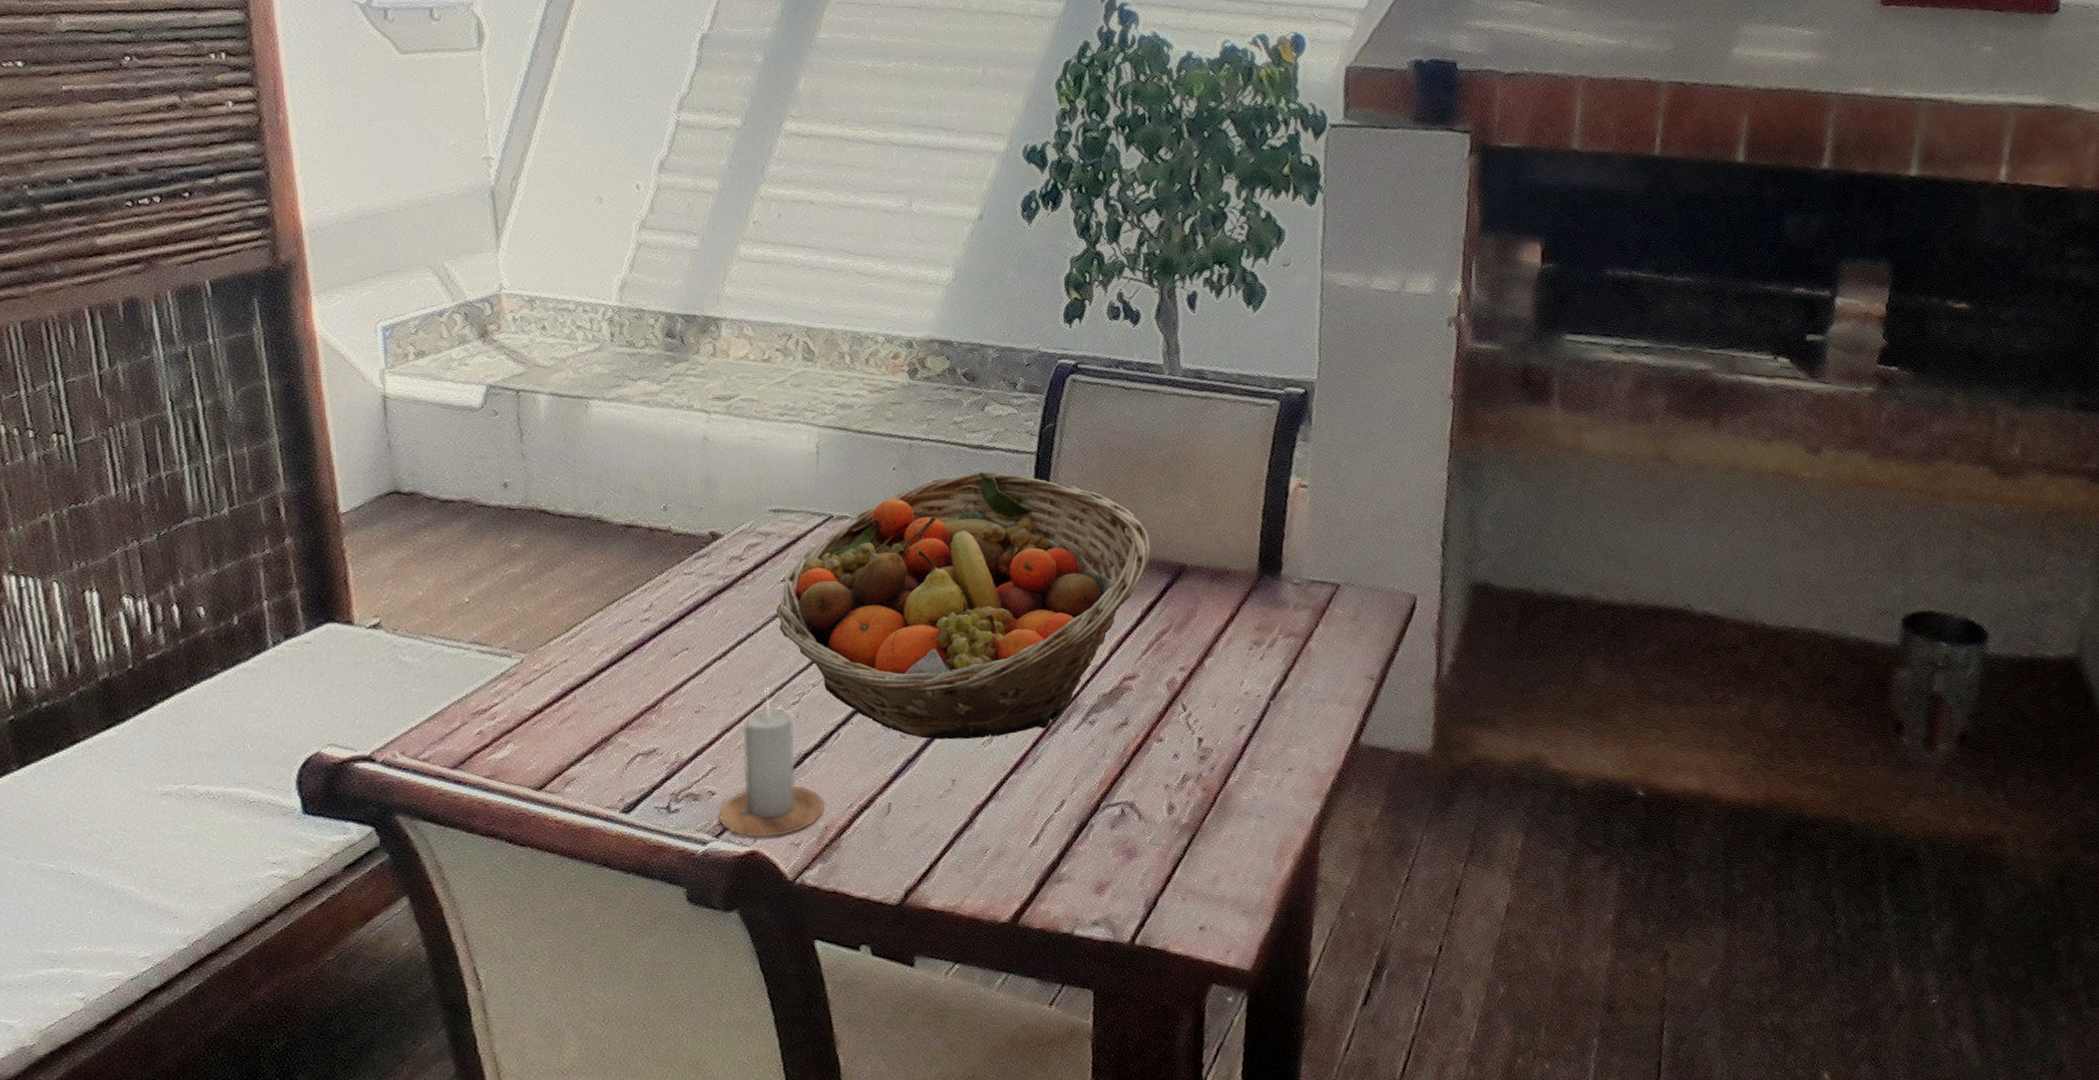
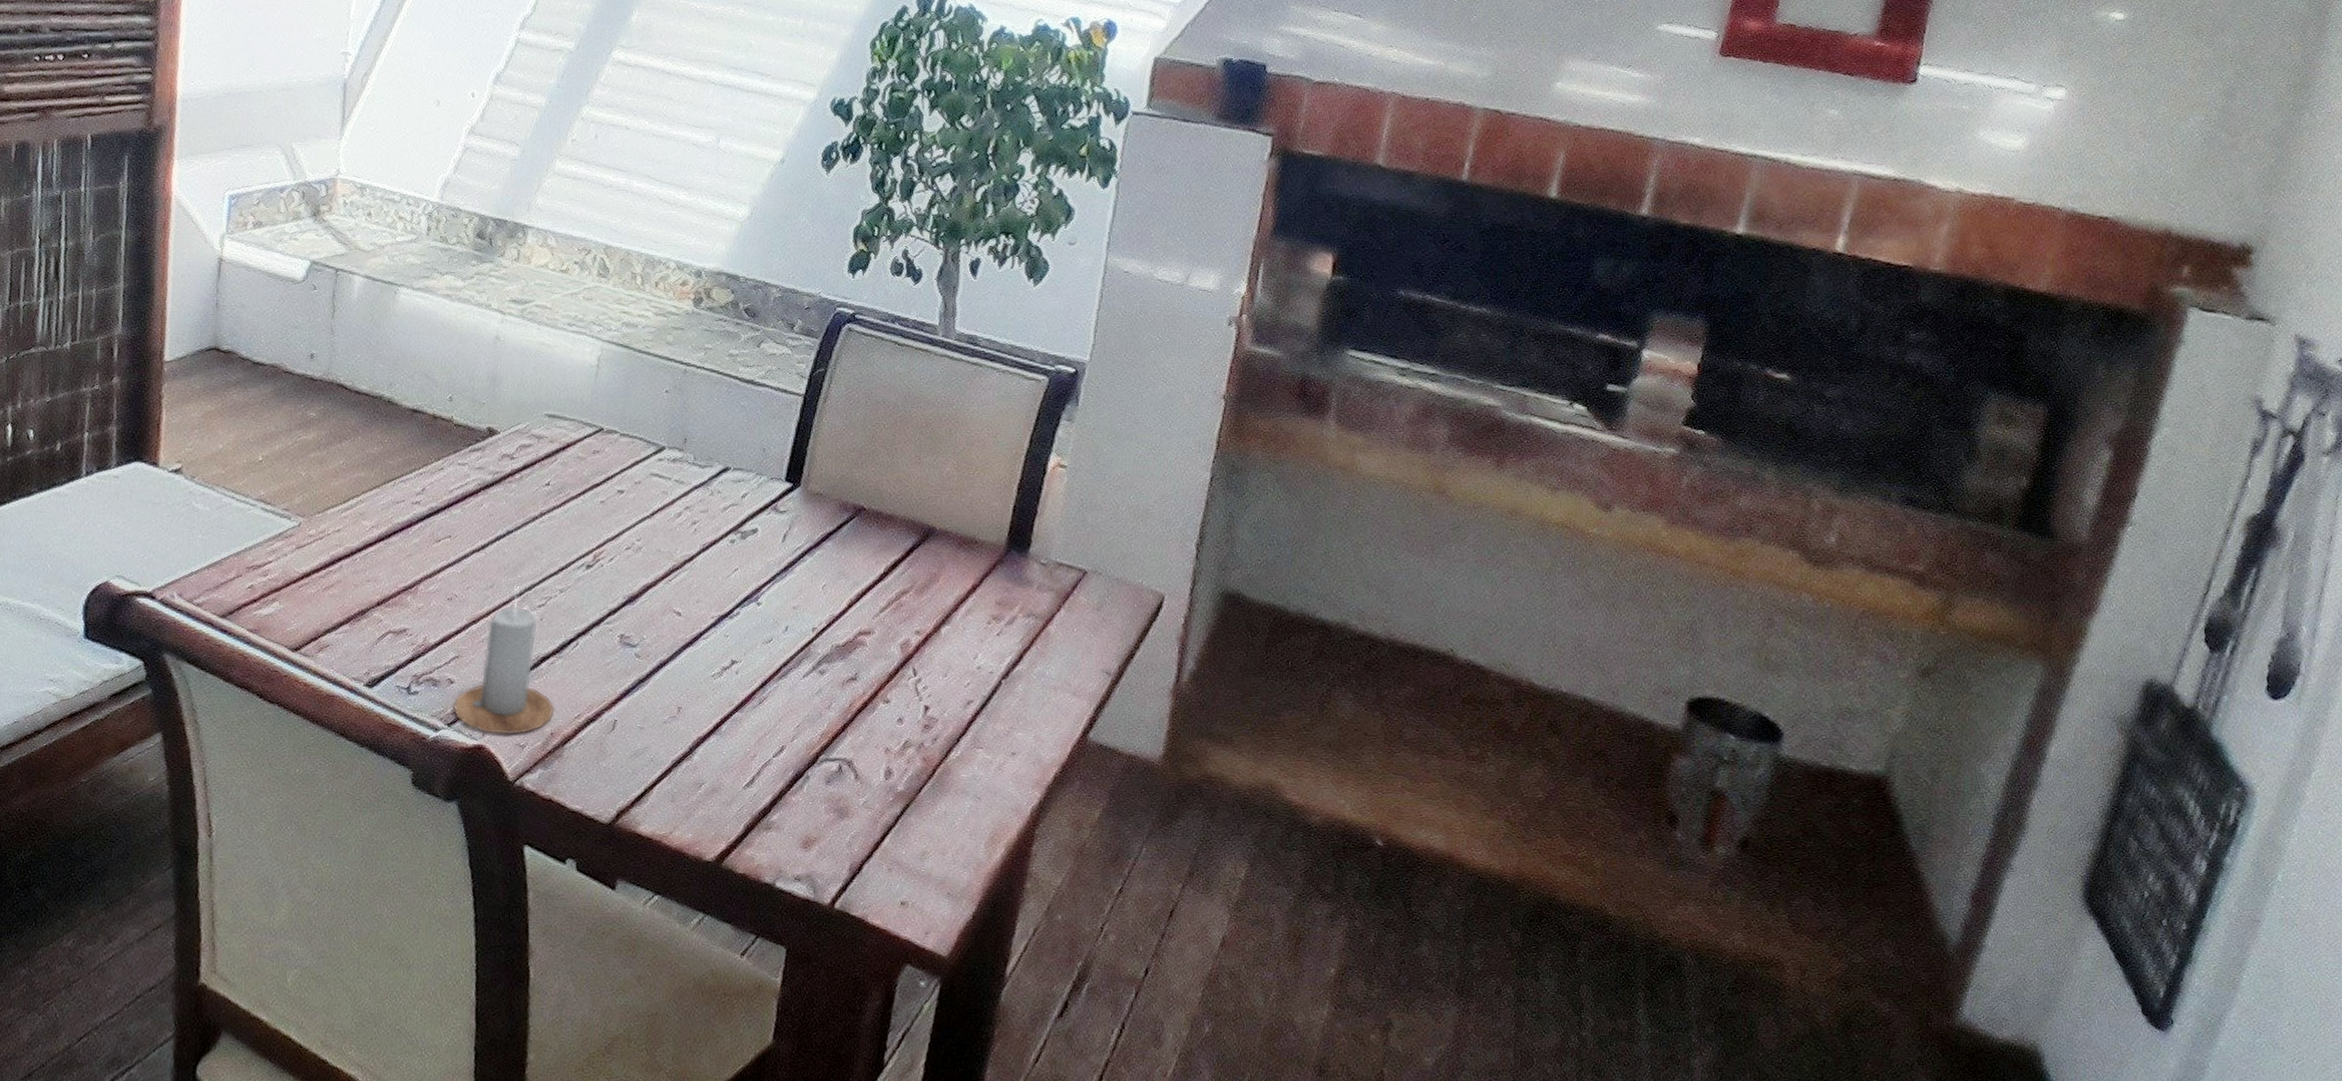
fruit basket: present [776,472,1151,740] -> none [536,405,904,671]

